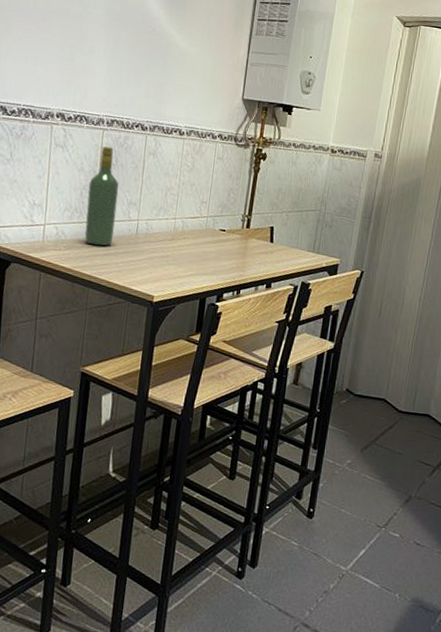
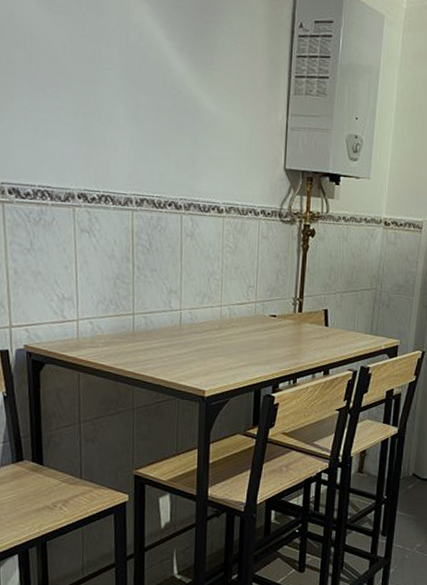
wine bottle: present [84,146,119,246] -> none [122,229,156,340]

